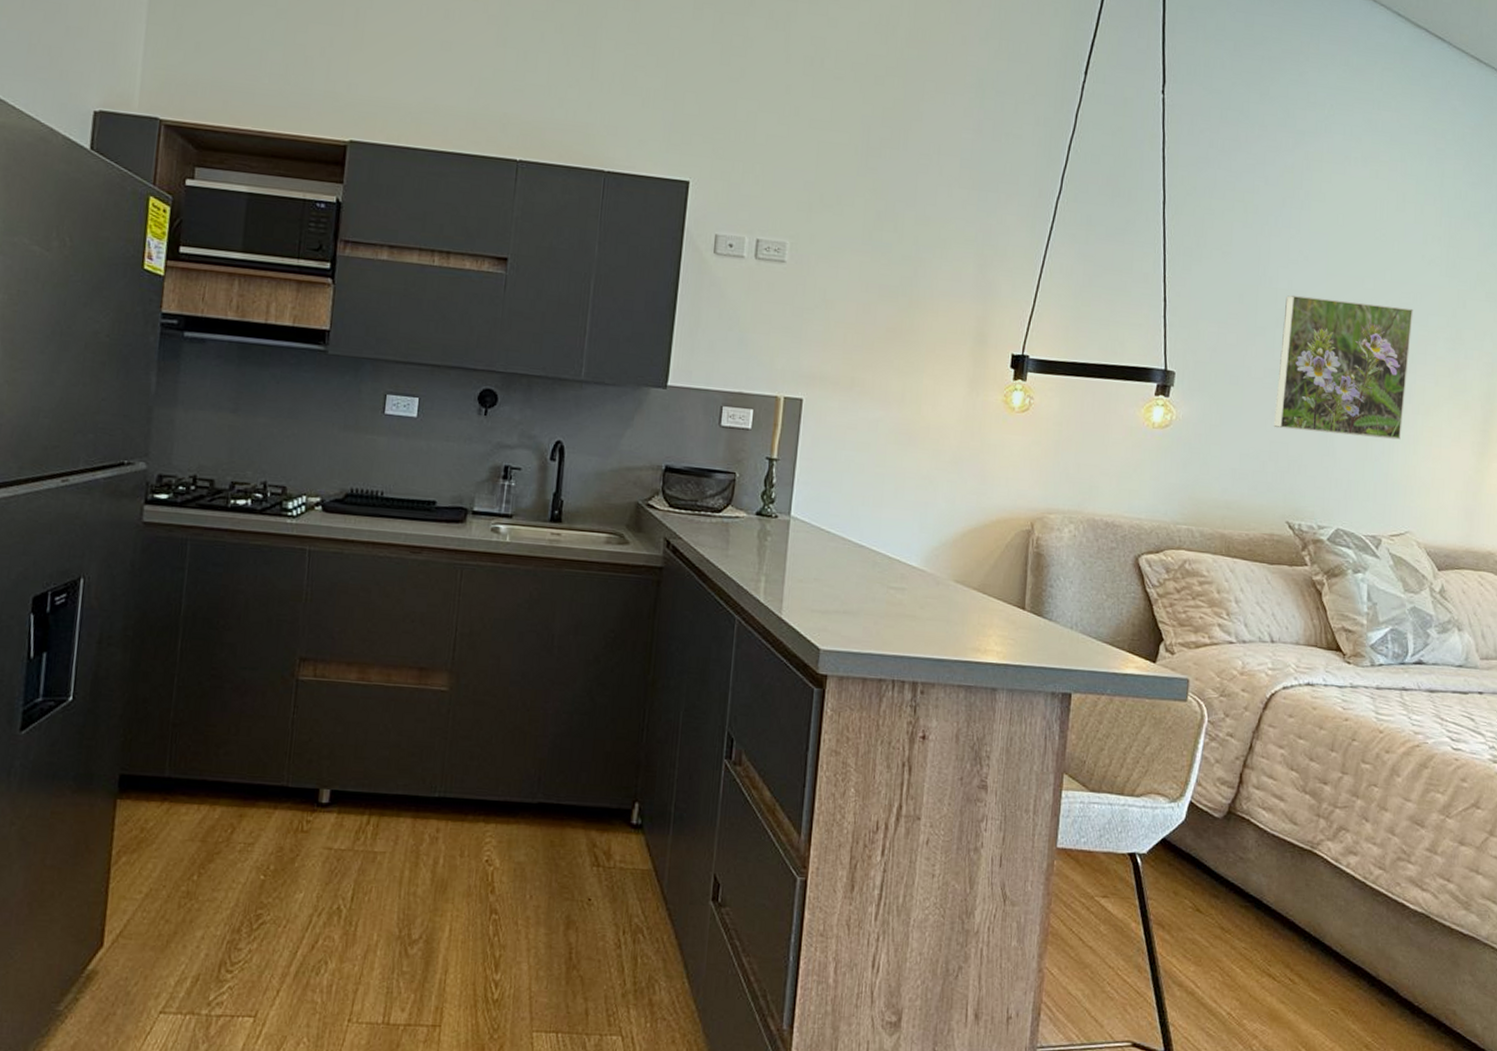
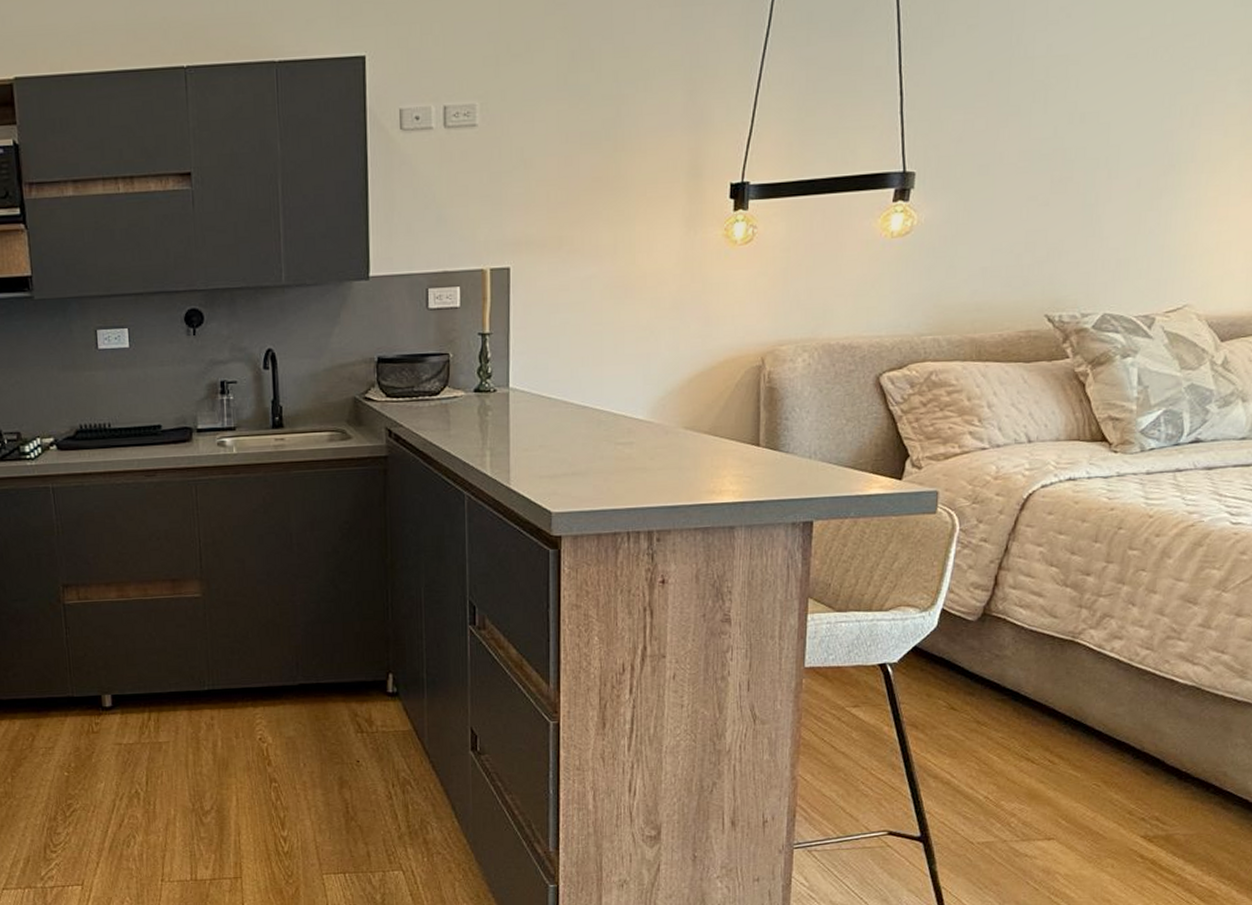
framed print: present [1273,295,1414,440] -> none [1029,52,1200,216]

